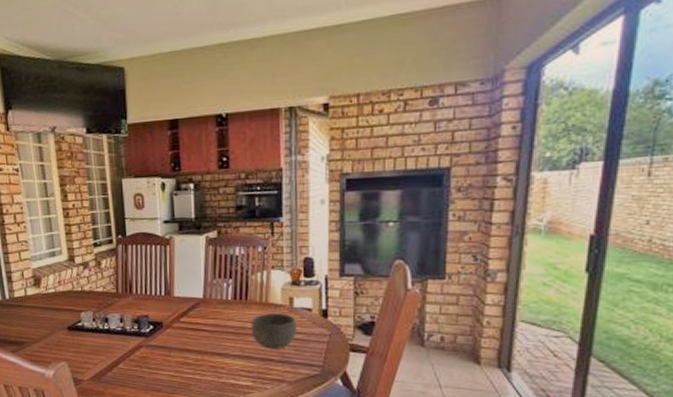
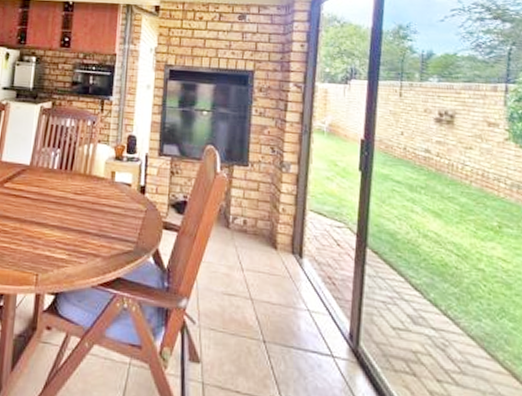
bowl: present [251,313,296,349] -> none [72,185,116,222]

